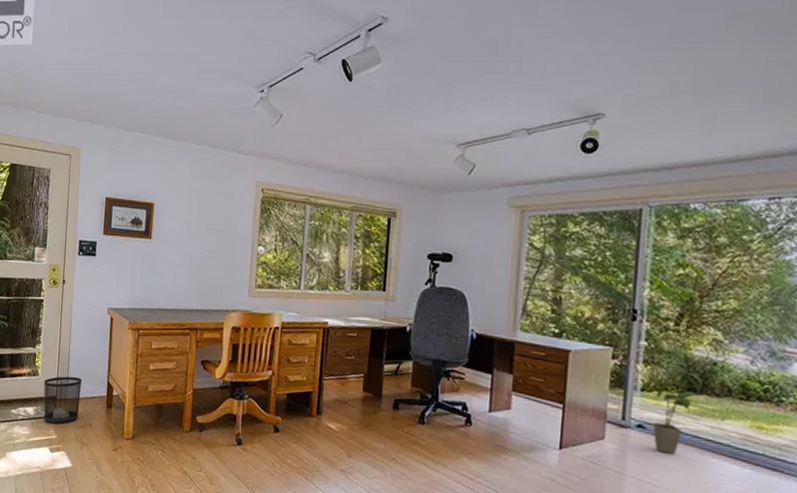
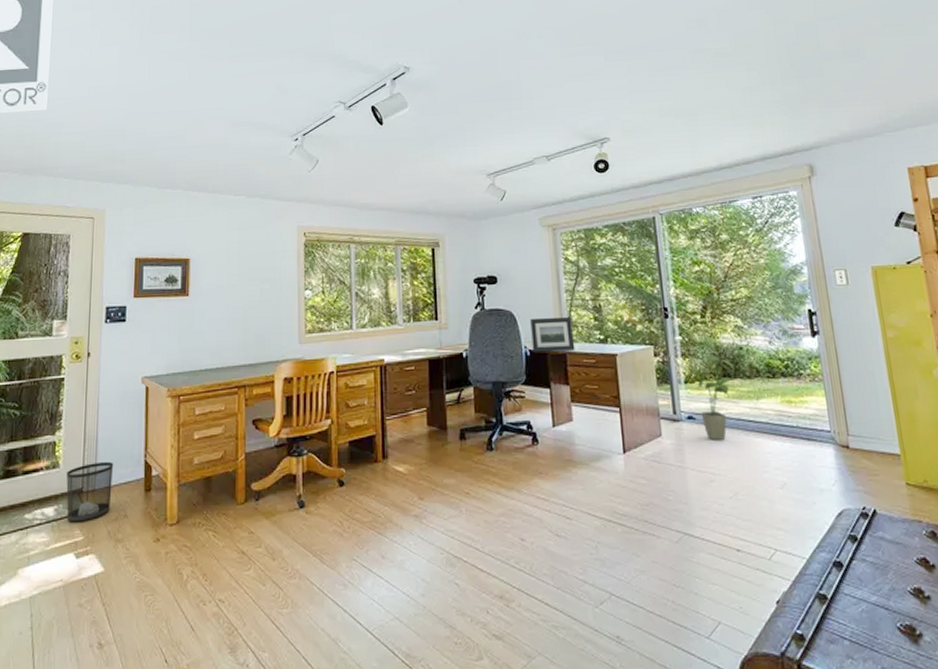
picture frame: none [479,301,527,340] -> present [530,316,575,352]

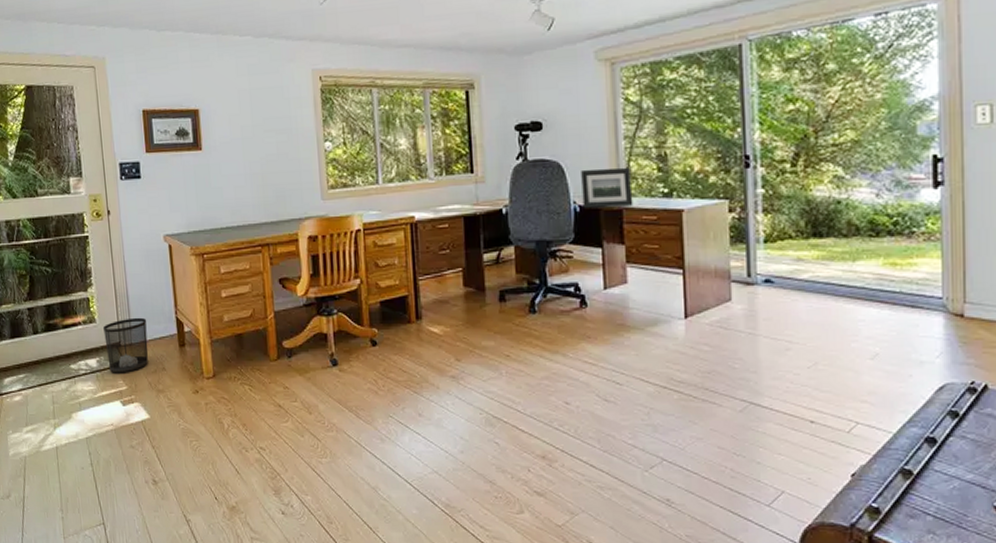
house plant: present [689,354,734,440] -> none [770,210,828,306]

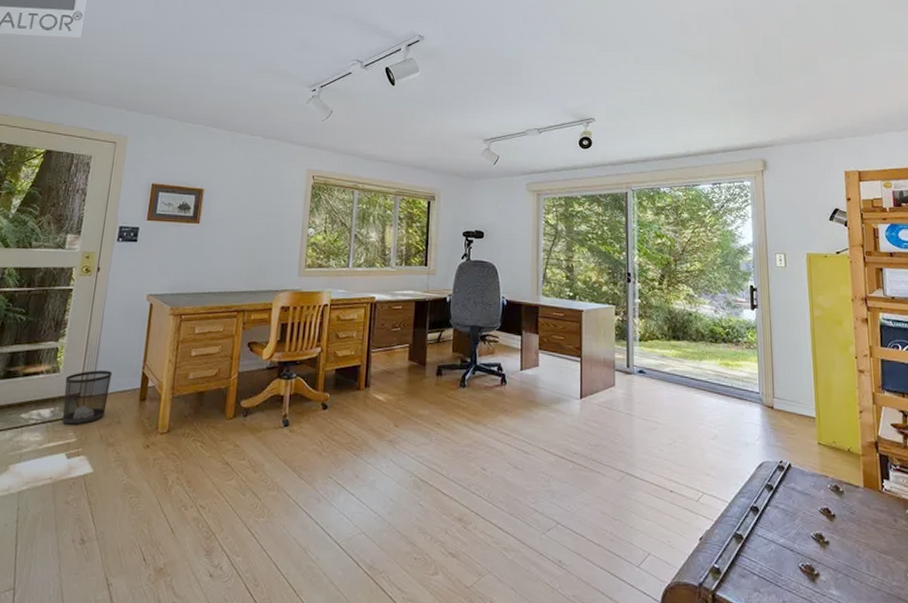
picture frame: present [581,167,633,208] -> none [509,272,547,304]

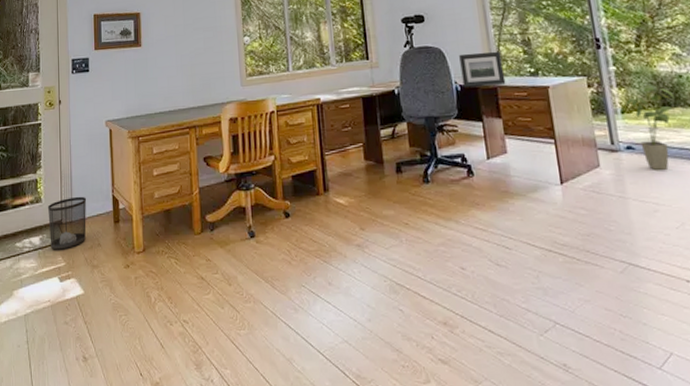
picture frame: none [509,272,547,304] -> present [459,51,506,87]
house plant: none [644,318,683,393] -> present [626,84,675,170]

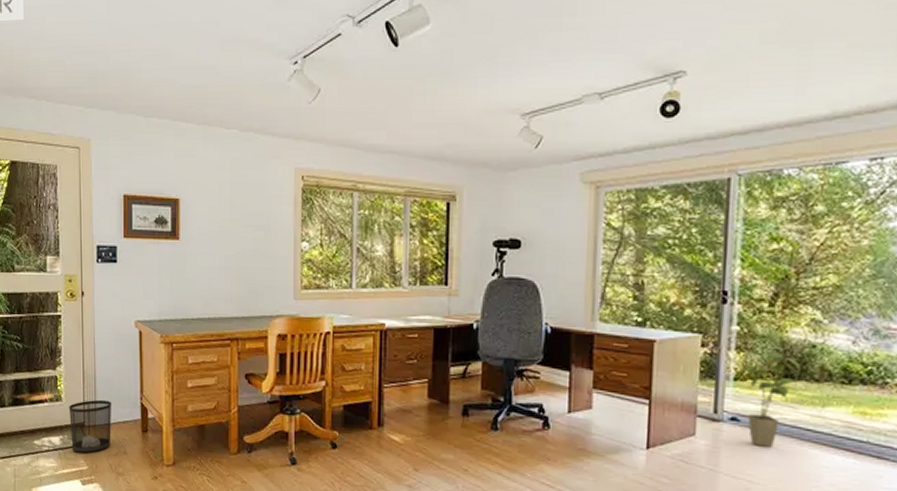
picture frame: present [459,51,506,87] -> none [554,291,606,332]

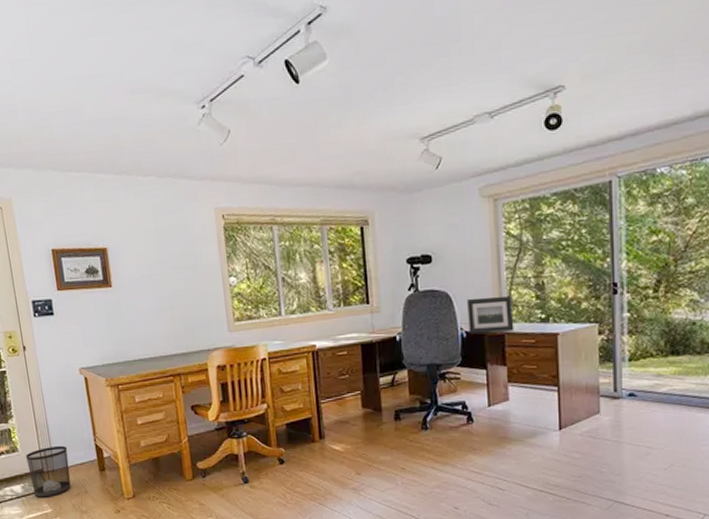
picture frame: none [554,291,606,332] -> present [467,295,514,334]
house plant: present [741,350,800,447] -> none [635,331,684,416]

